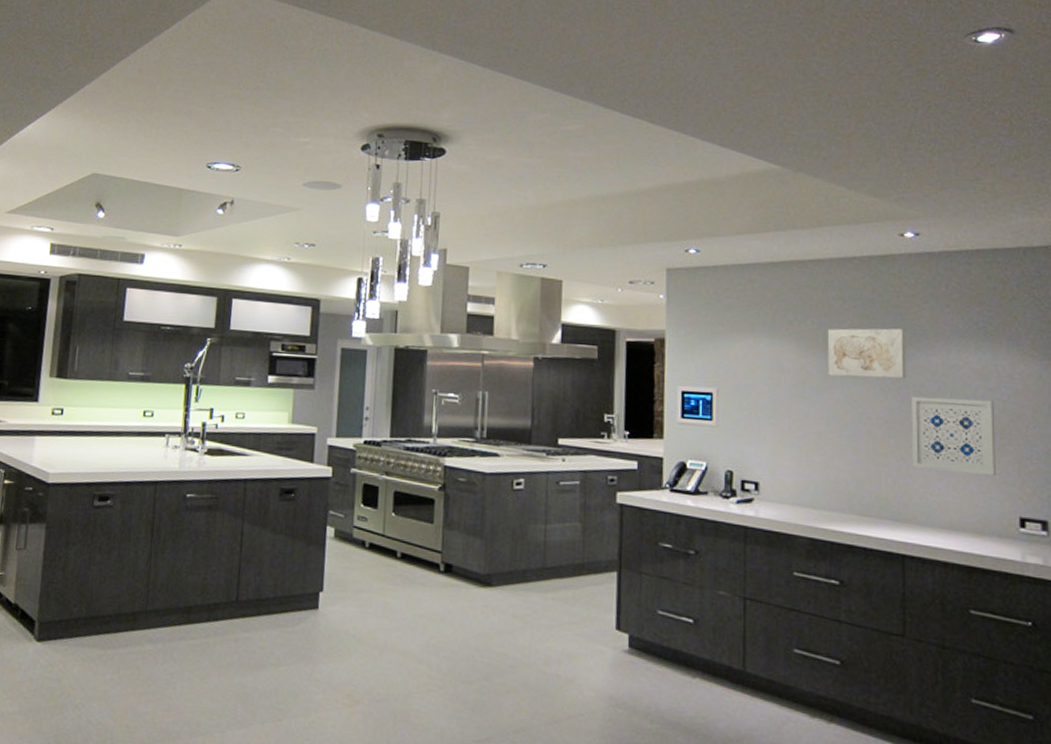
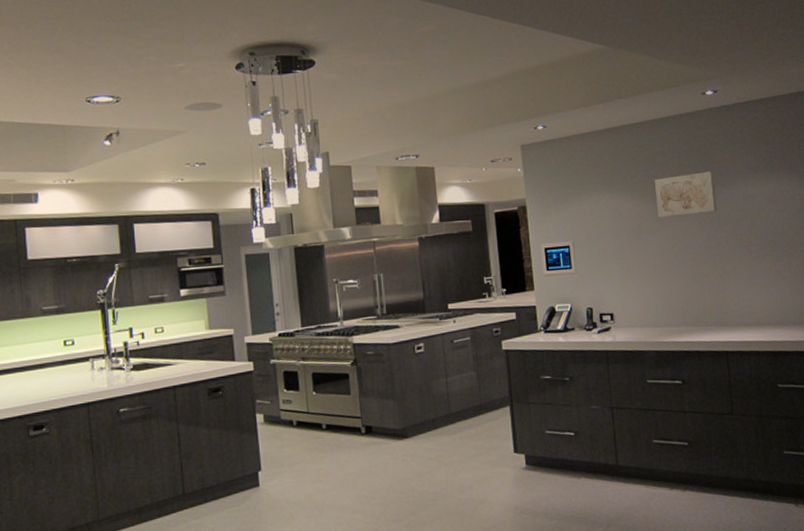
wall art: present [911,396,996,475] -> none [722,219,788,281]

